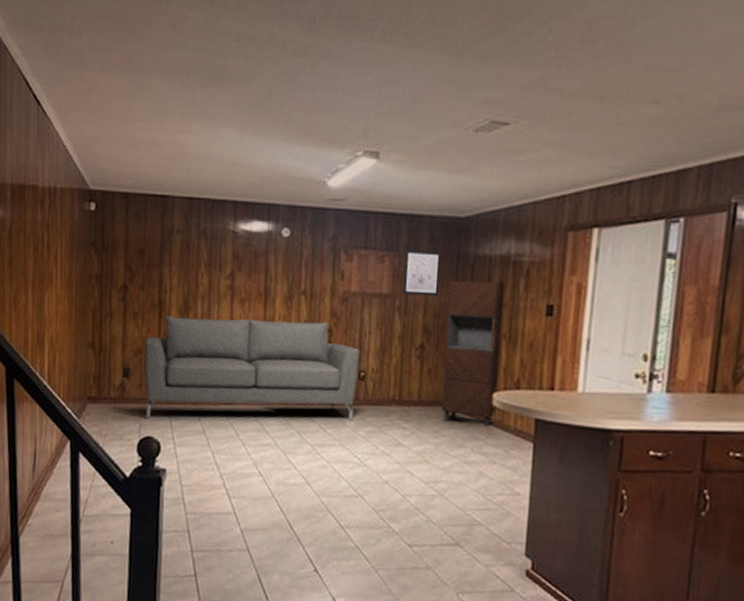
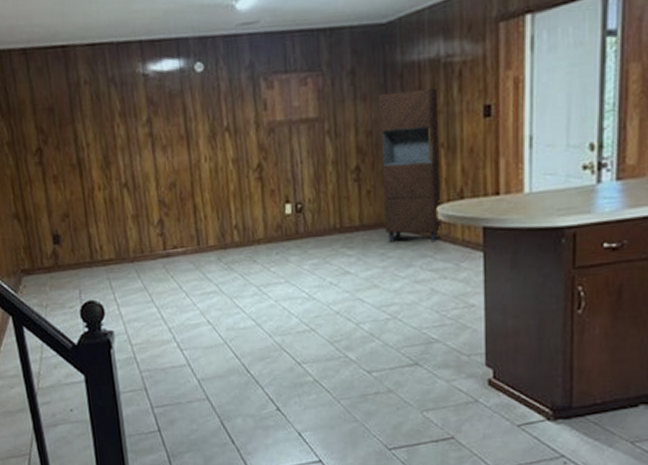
sofa: present [144,315,360,420] -> none [70,157,296,282]
wall art: present [403,249,442,296] -> none [328,65,369,116]

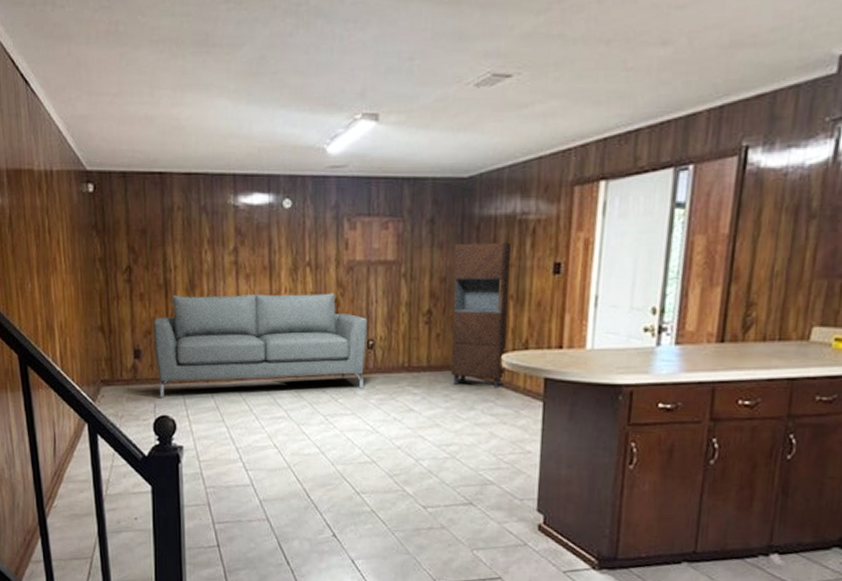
sofa: none [70,157,296,282] -> present [153,293,368,397]

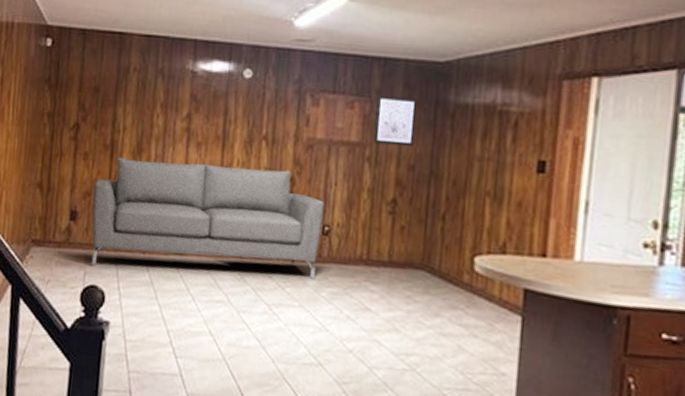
wall art: none [408,214,446,260] -> present [373,95,418,147]
storage cabinet: present [451,243,514,389] -> none [415,131,492,295]

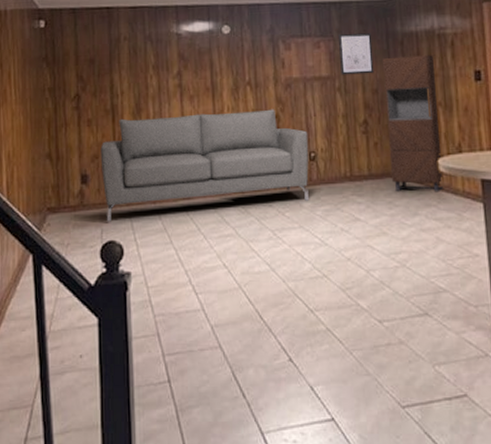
storage cabinet: none [415,131,492,295] -> present [383,55,444,193]

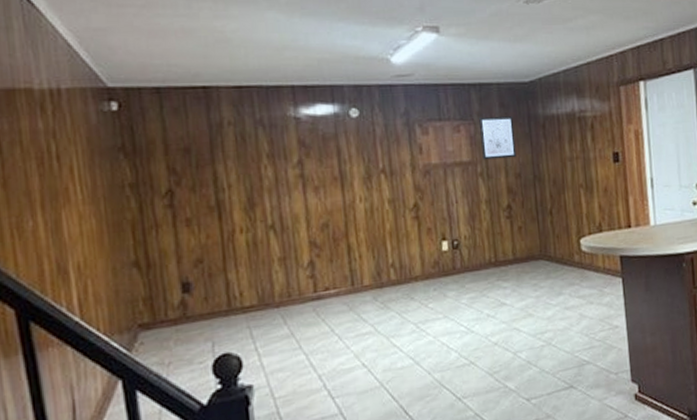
sofa: present [100,109,309,222] -> none [205,197,453,333]
storage cabinet: present [383,55,444,193] -> none [525,137,587,273]

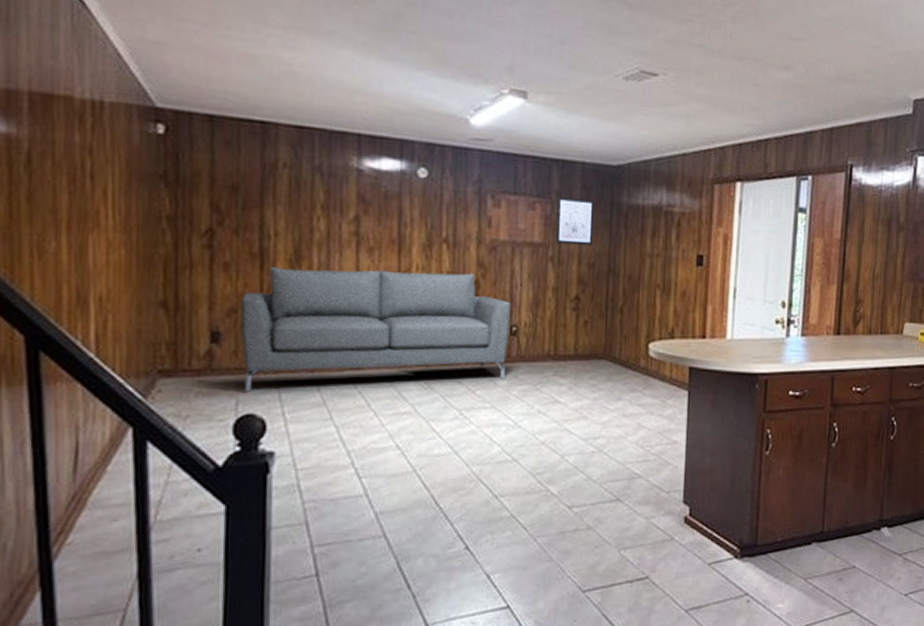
sofa: none [205,197,453,333] -> present [240,266,511,391]

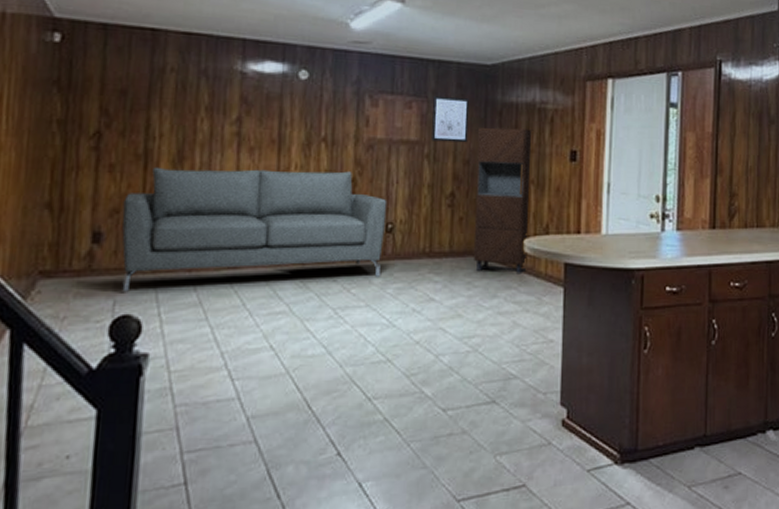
storage cabinet: none [599,230,660,378] -> present [473,127,534,275]

